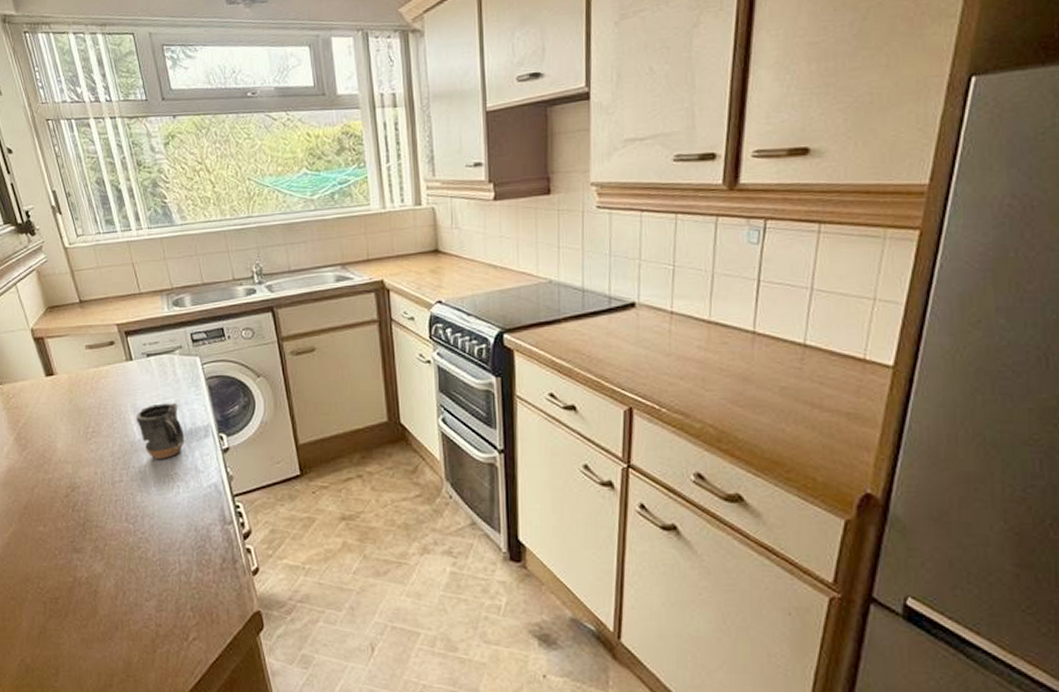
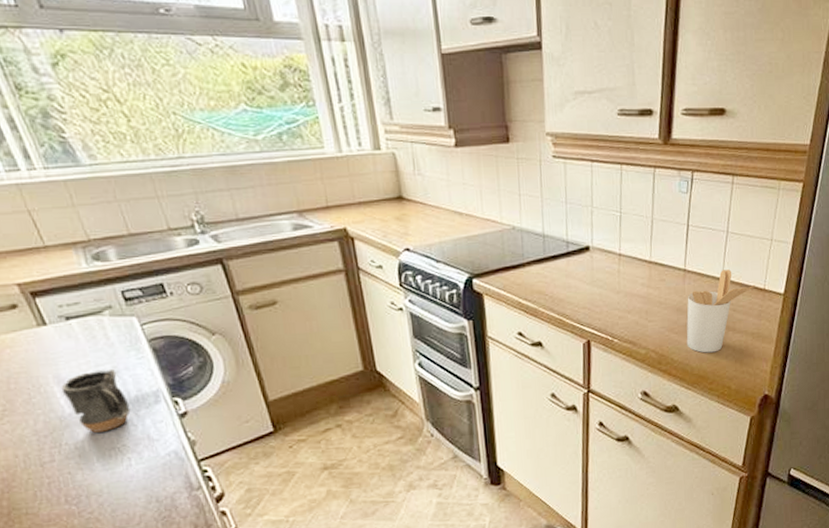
utensil holder: none [755,334,852,434] -> present [686,269,756,353]

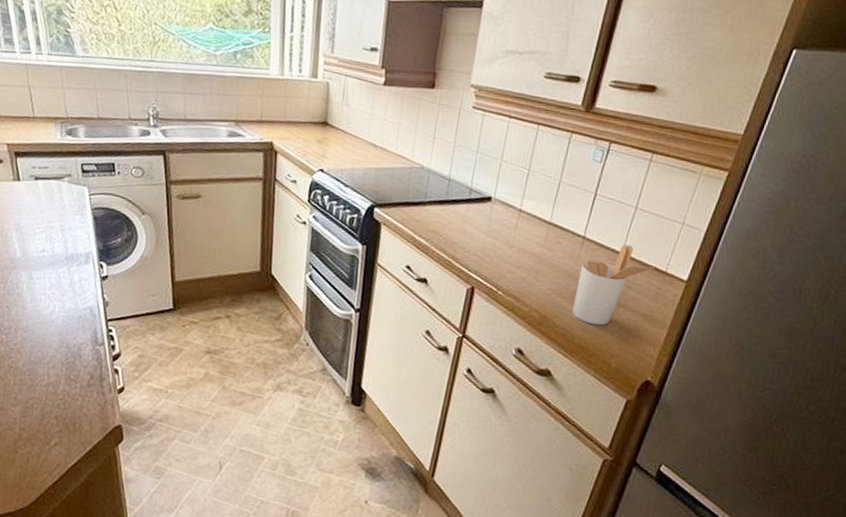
mug: present [61,368,131,433] -> none [18,225,66,279]

